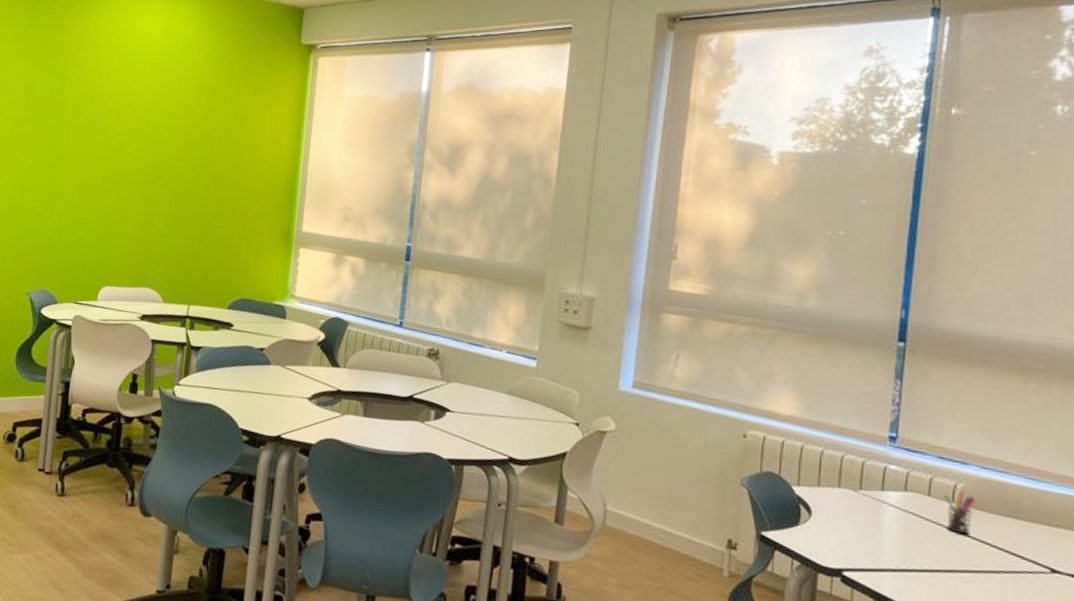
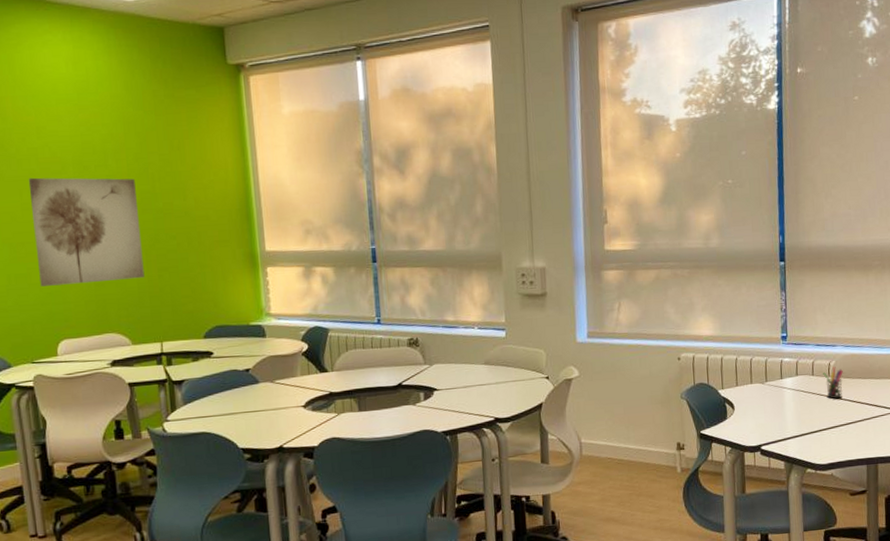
wall art: none [97,130,197,240] -> present [28,177,145,286]

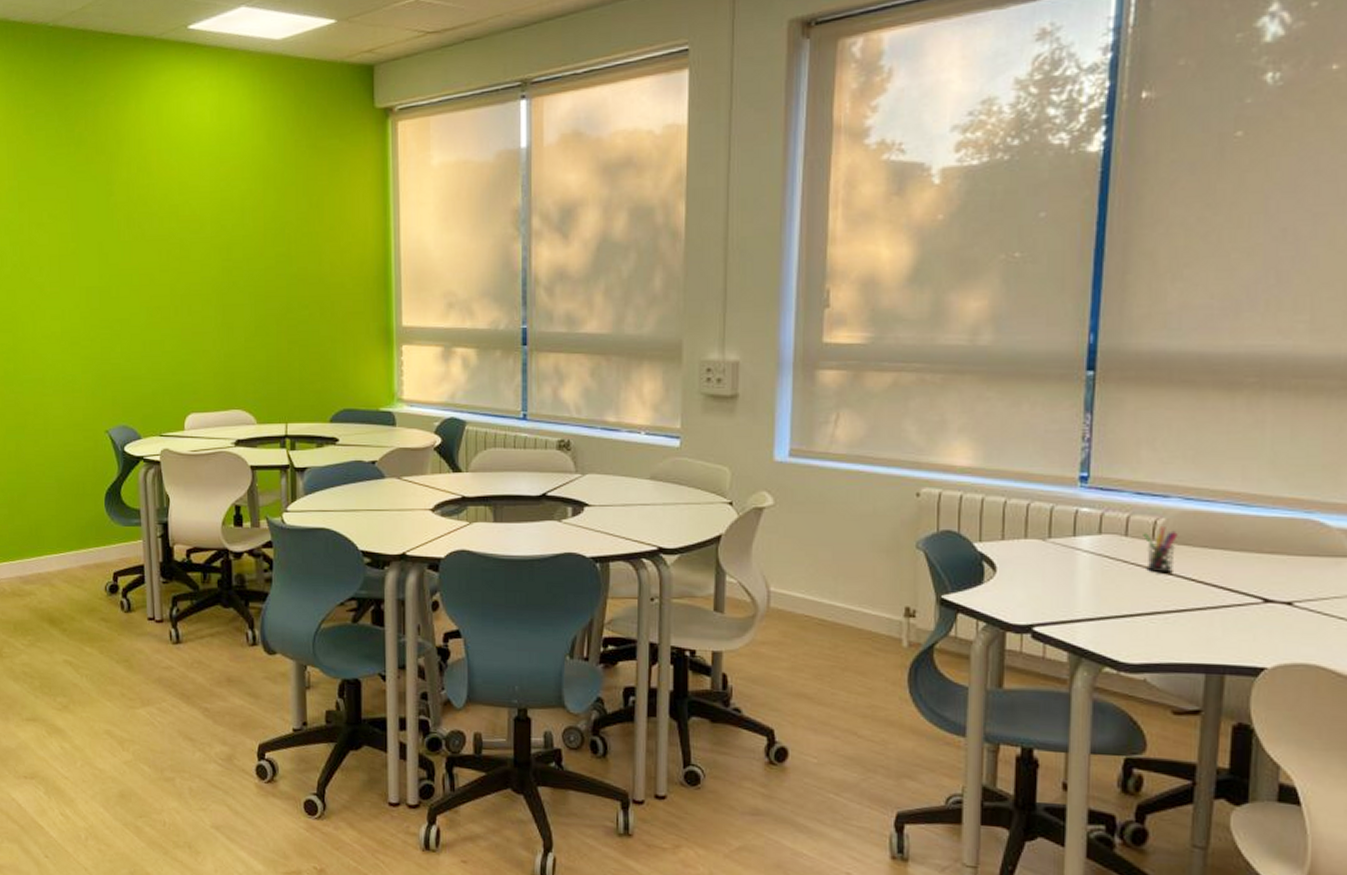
wall art: present [28,177,145,286] -> none [168,237,274,355]

